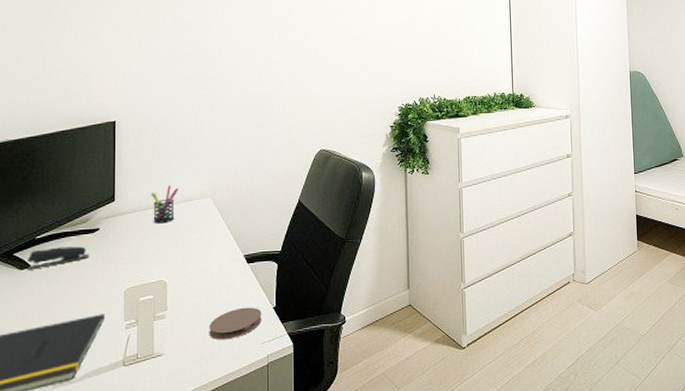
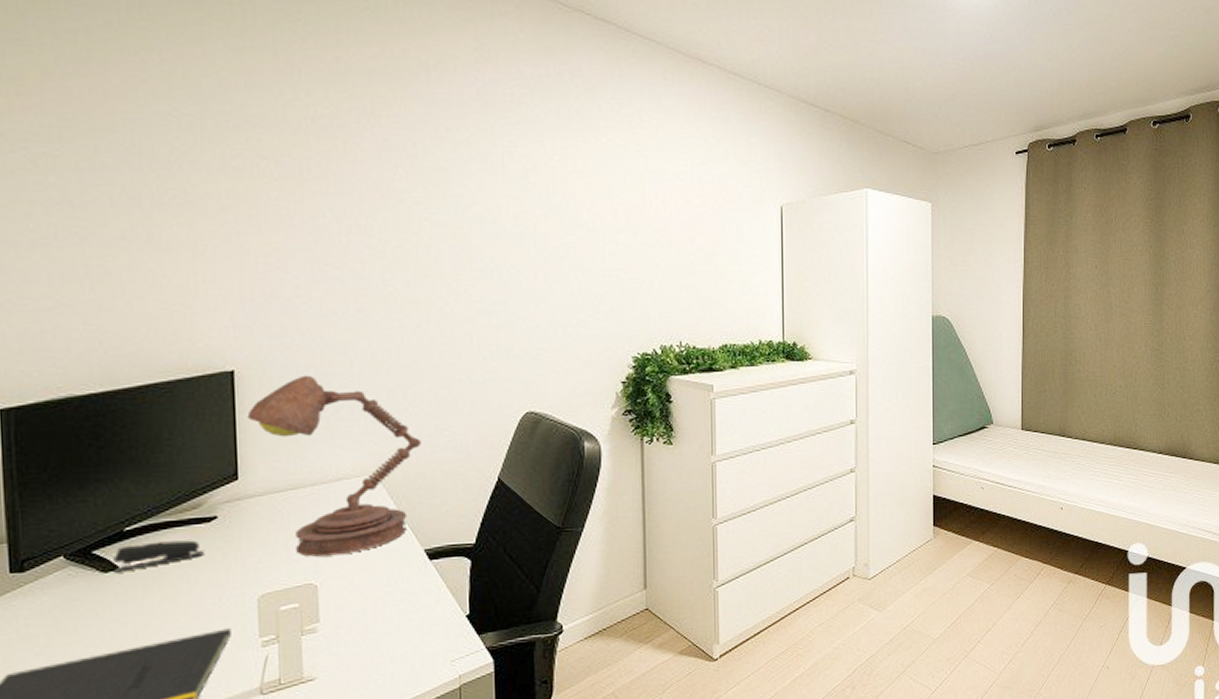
desk lamp: none [123,124,244,260] -> present [247,375,421,557]
pen holder: present [151,185,178,224] -> none [290,458,330,510]
coaster: present [209,307,262,340] -> none [378,615,451,659]

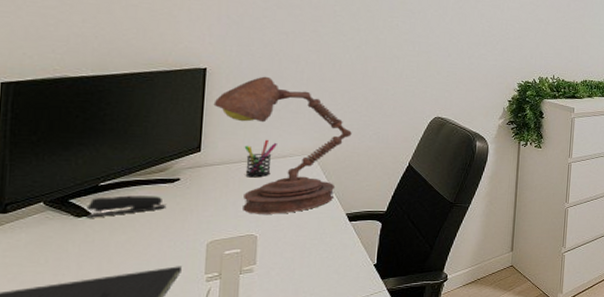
pen holder: none [290,458,330,510] -> present [244,139,277,178]

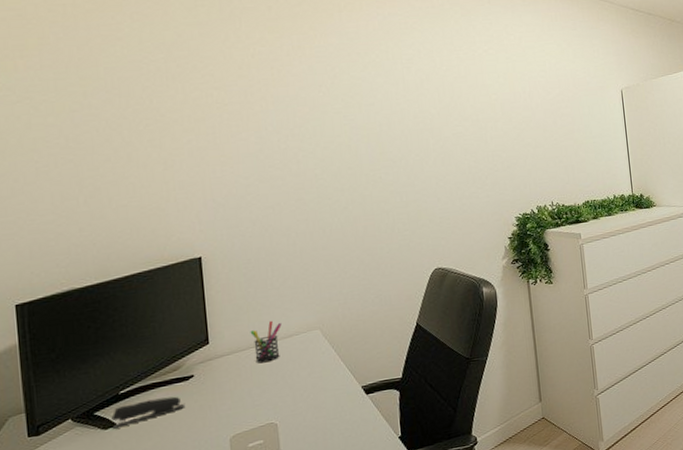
desk lamp: present [213,76,352,214] -> none [213,255,354,401]

